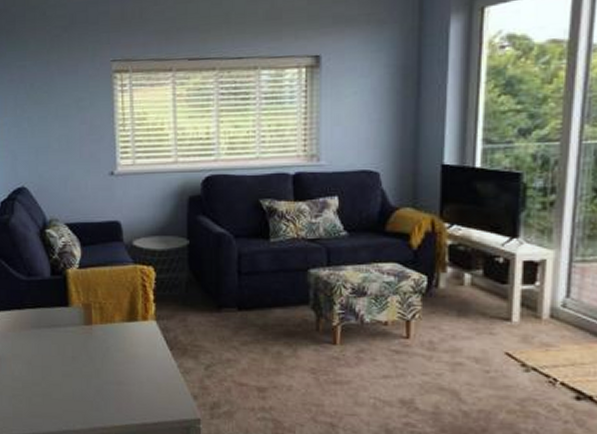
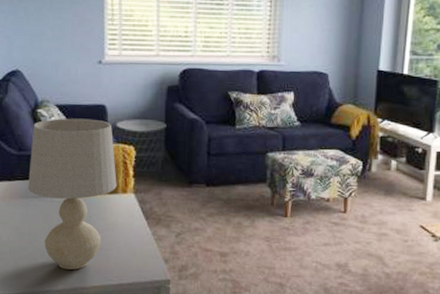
table lamp: none [39,237,136,408] -> present [28,118,117,270]

